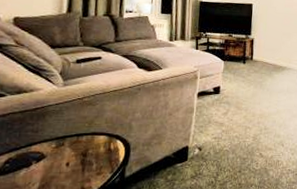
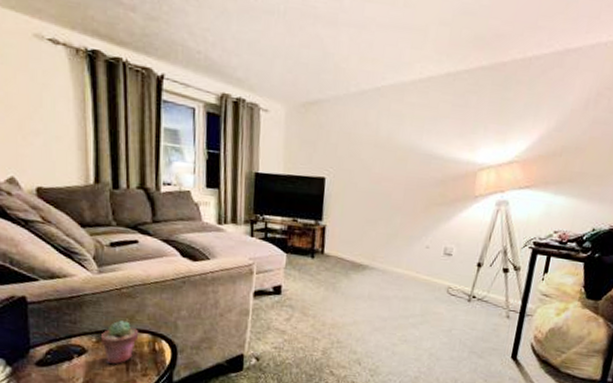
potted succulent: none [59,126,97,166] -> present [100,320,139,364]

